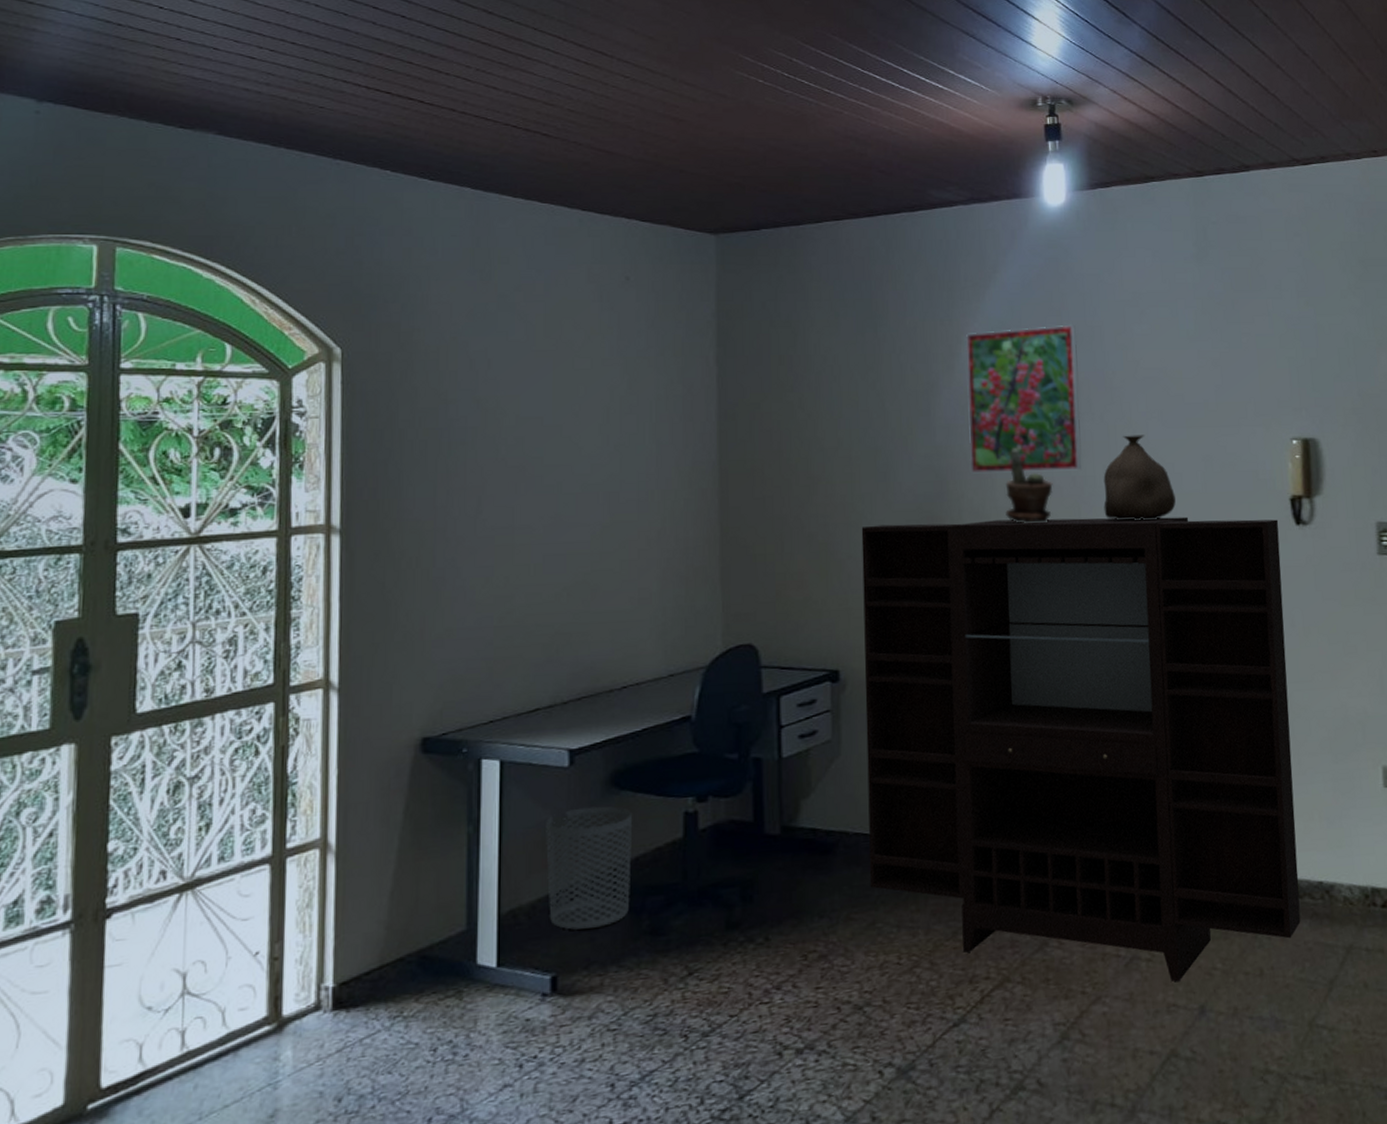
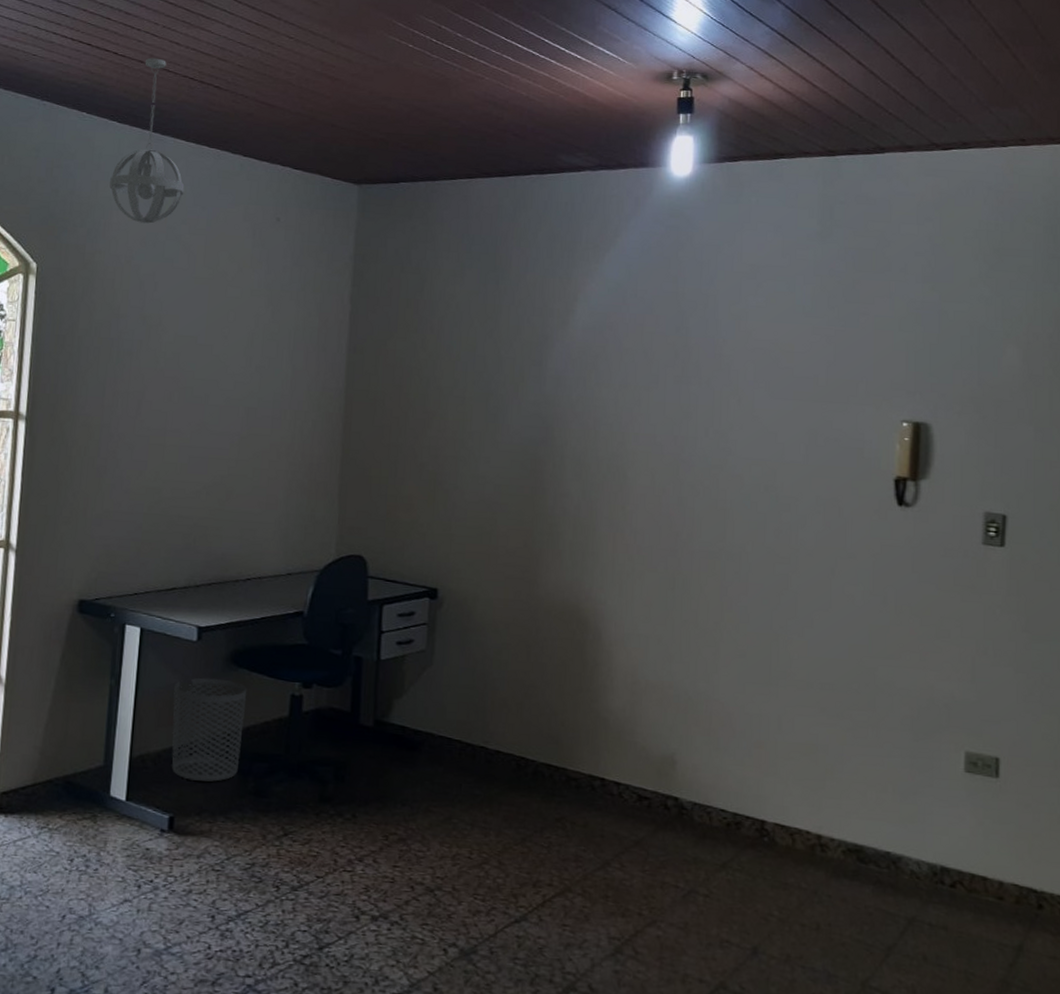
pendant light: none [425,105,515,293] -> present [109,57,185,224]
bookshelf: present [861,516,1301,982] -> none [449,461,880,921]
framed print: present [965,324,1082,473] -> none [575,291,691,430]
potted plant: present [1005,449,1053,524] -> none [606,404,654,477]
bag: present [1103,435,1176,520] -> none [702,401,775,485]

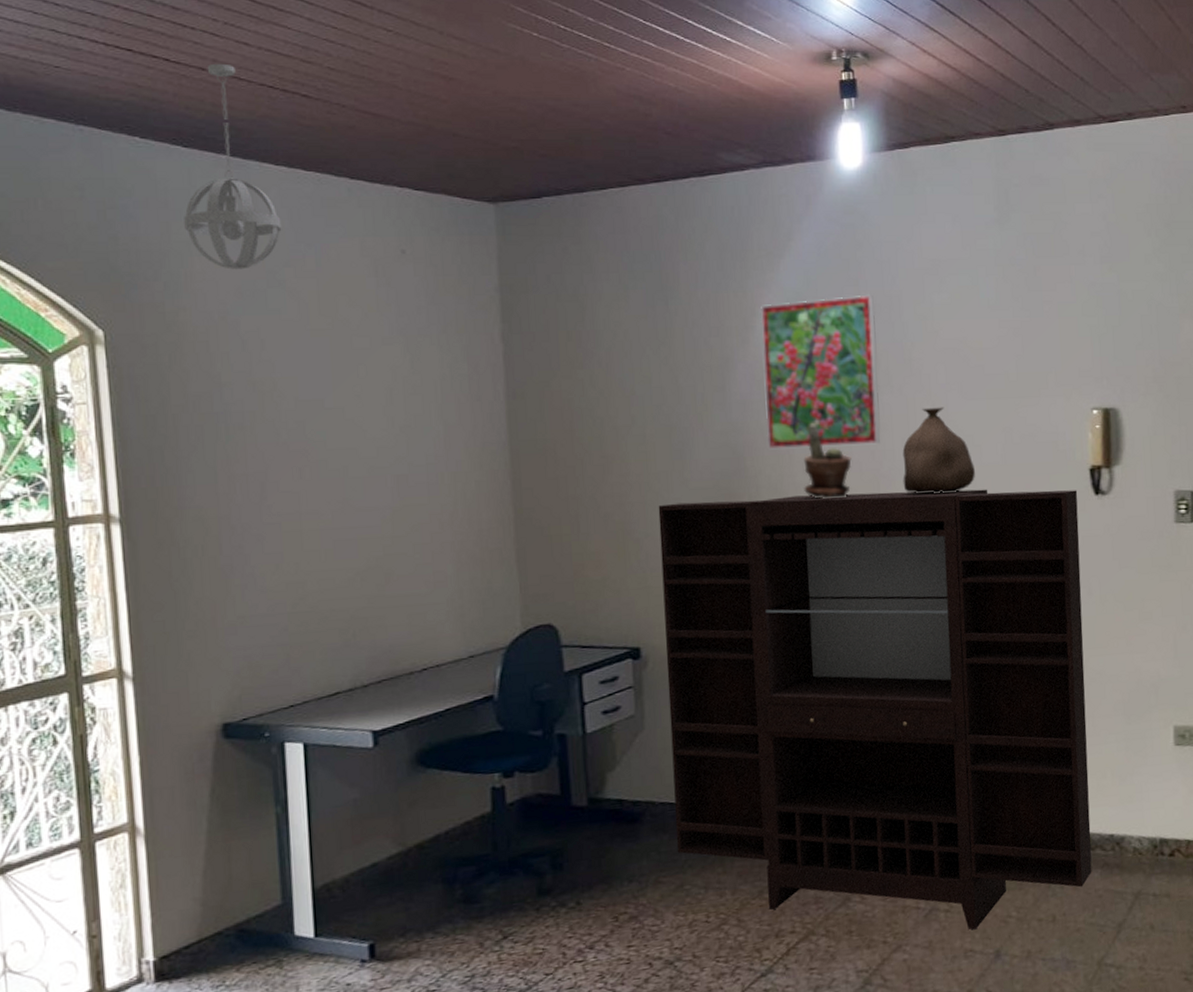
waste bin: present [171,678,247,782] -> none [354,784,442,901]
bookshelf: none [449,461,880,921] -> present [658,489,1092,930]
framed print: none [575,291,691,430] -> present [759,294,880,449]
potted plant: none [606,404,654,477] -> present [803,423,852,499]
bag: none [702,401,775,485] -> present [902,407,975,494]

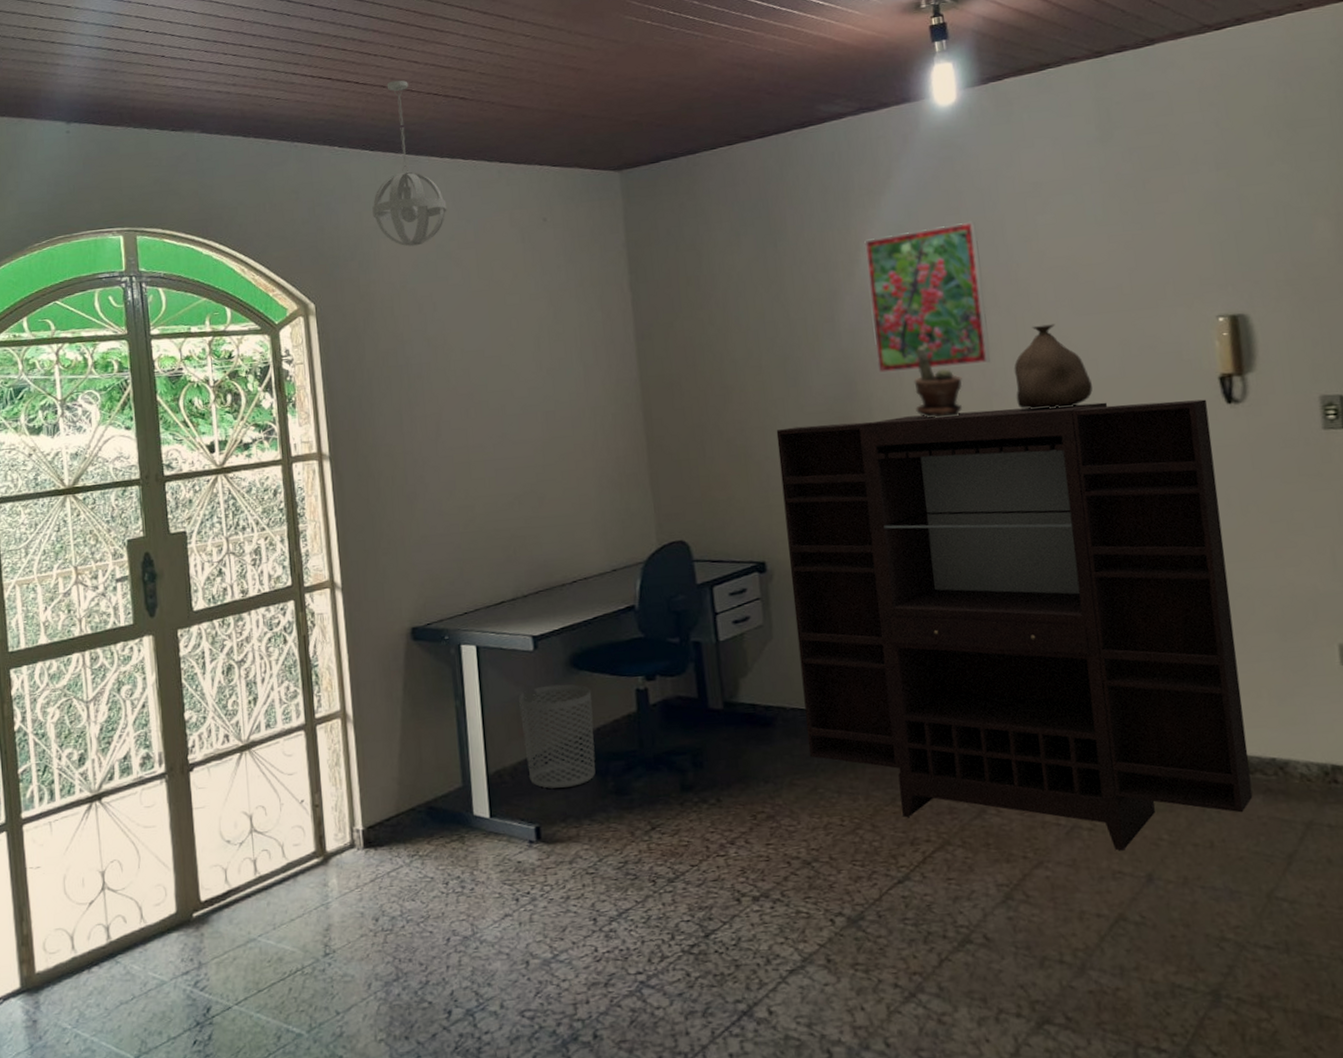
waste bin: none [354,784,442,901] -> present [519,684,596,789]

